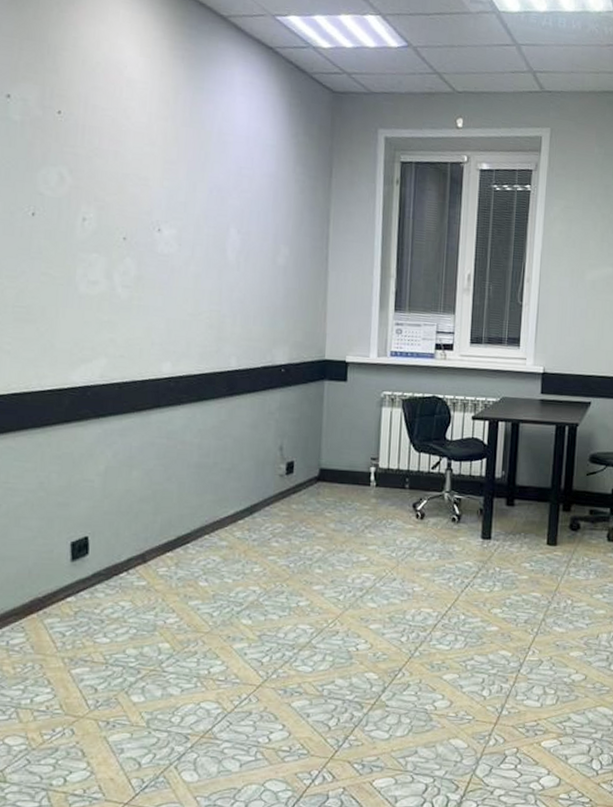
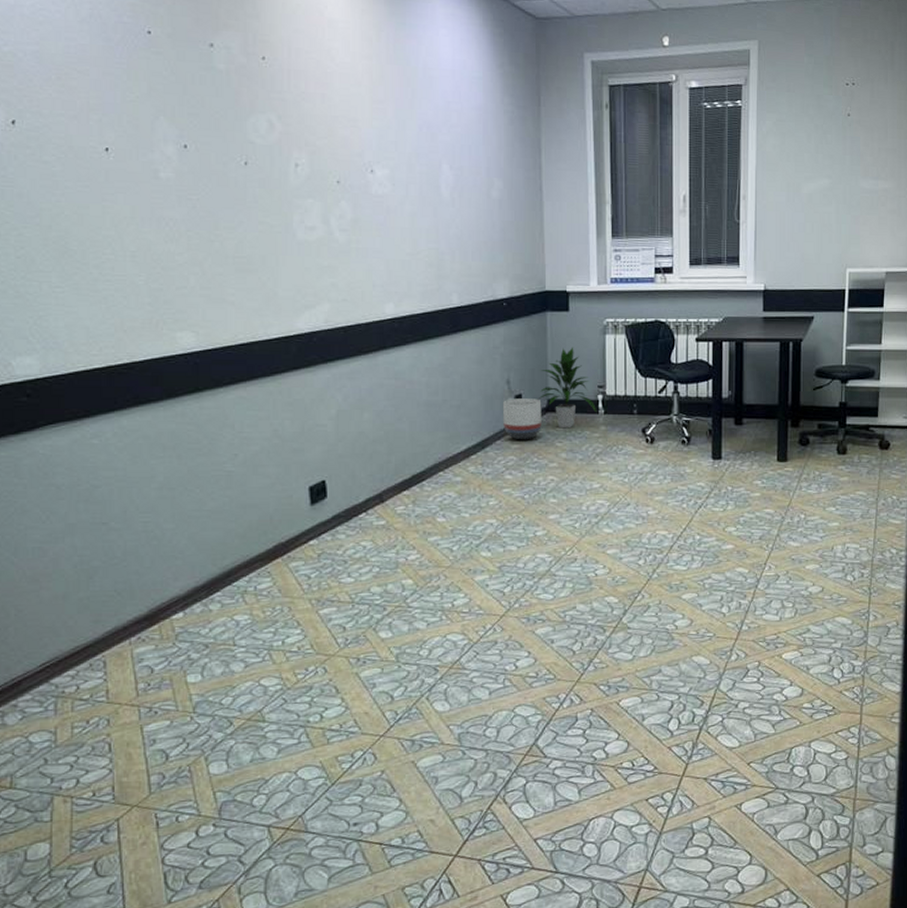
planter: none [273,465,314,509] -> present [503,398,542,440]
indoor plant: none [310,417,369,499] -> present [538,347,597,429]

